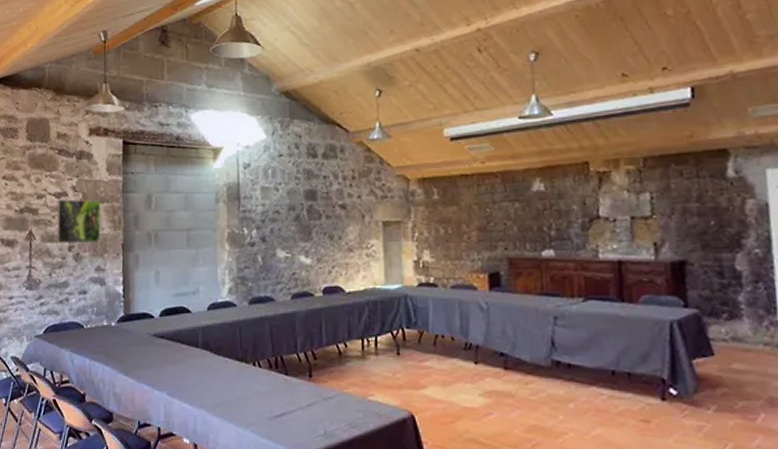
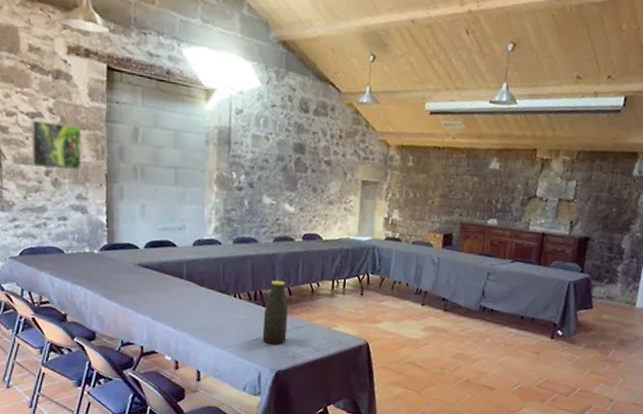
bottle: none [286,342,316,420] -> present [262,280,289,344]

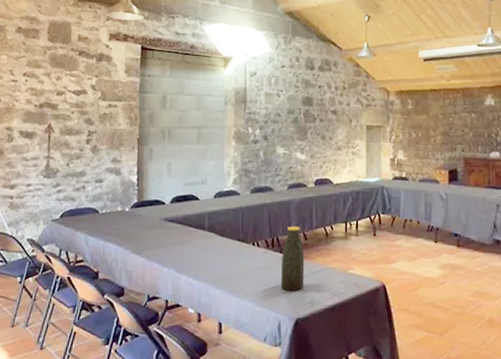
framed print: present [31,120,82,171] -> none [75,97,119,137]

